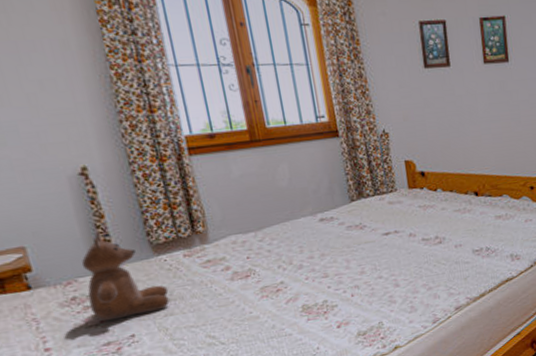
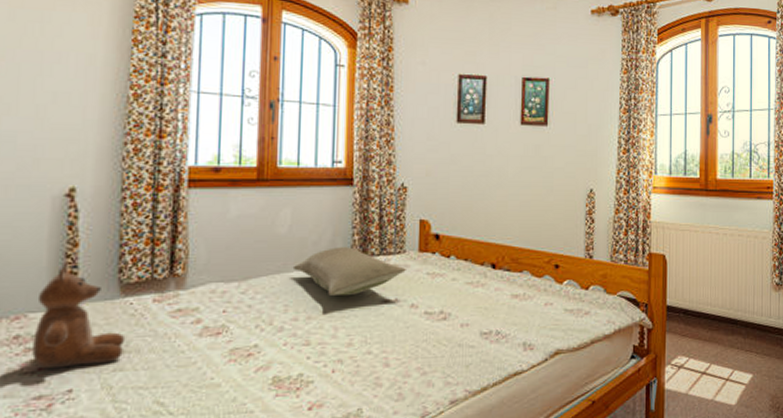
pillow: none [299,191,401,234] -> present [292,247,408,297]

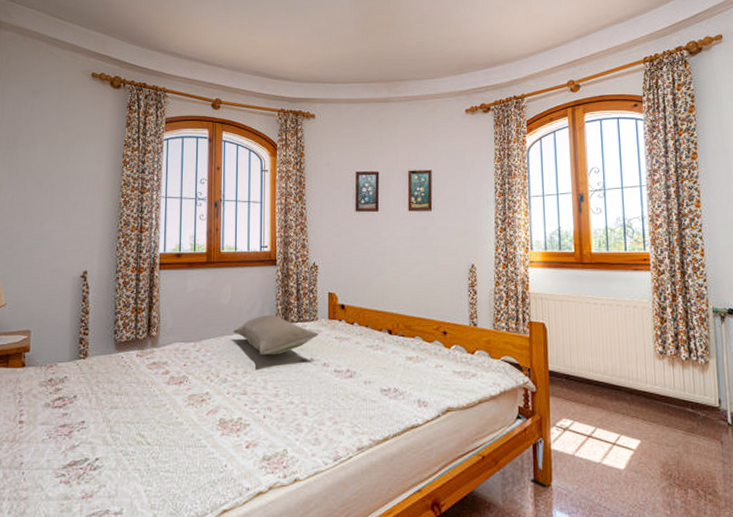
teddy bear: present [32,262,126,369] -> none [60,326,119,405]

